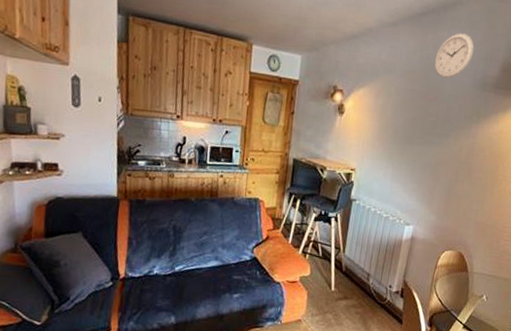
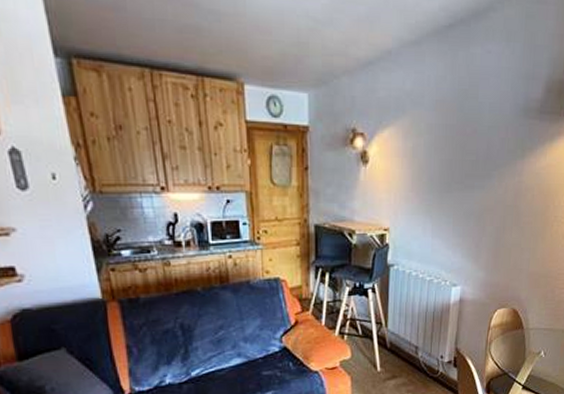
wall clock: present [434,33,474,78] -> none [468,48,513,106]

